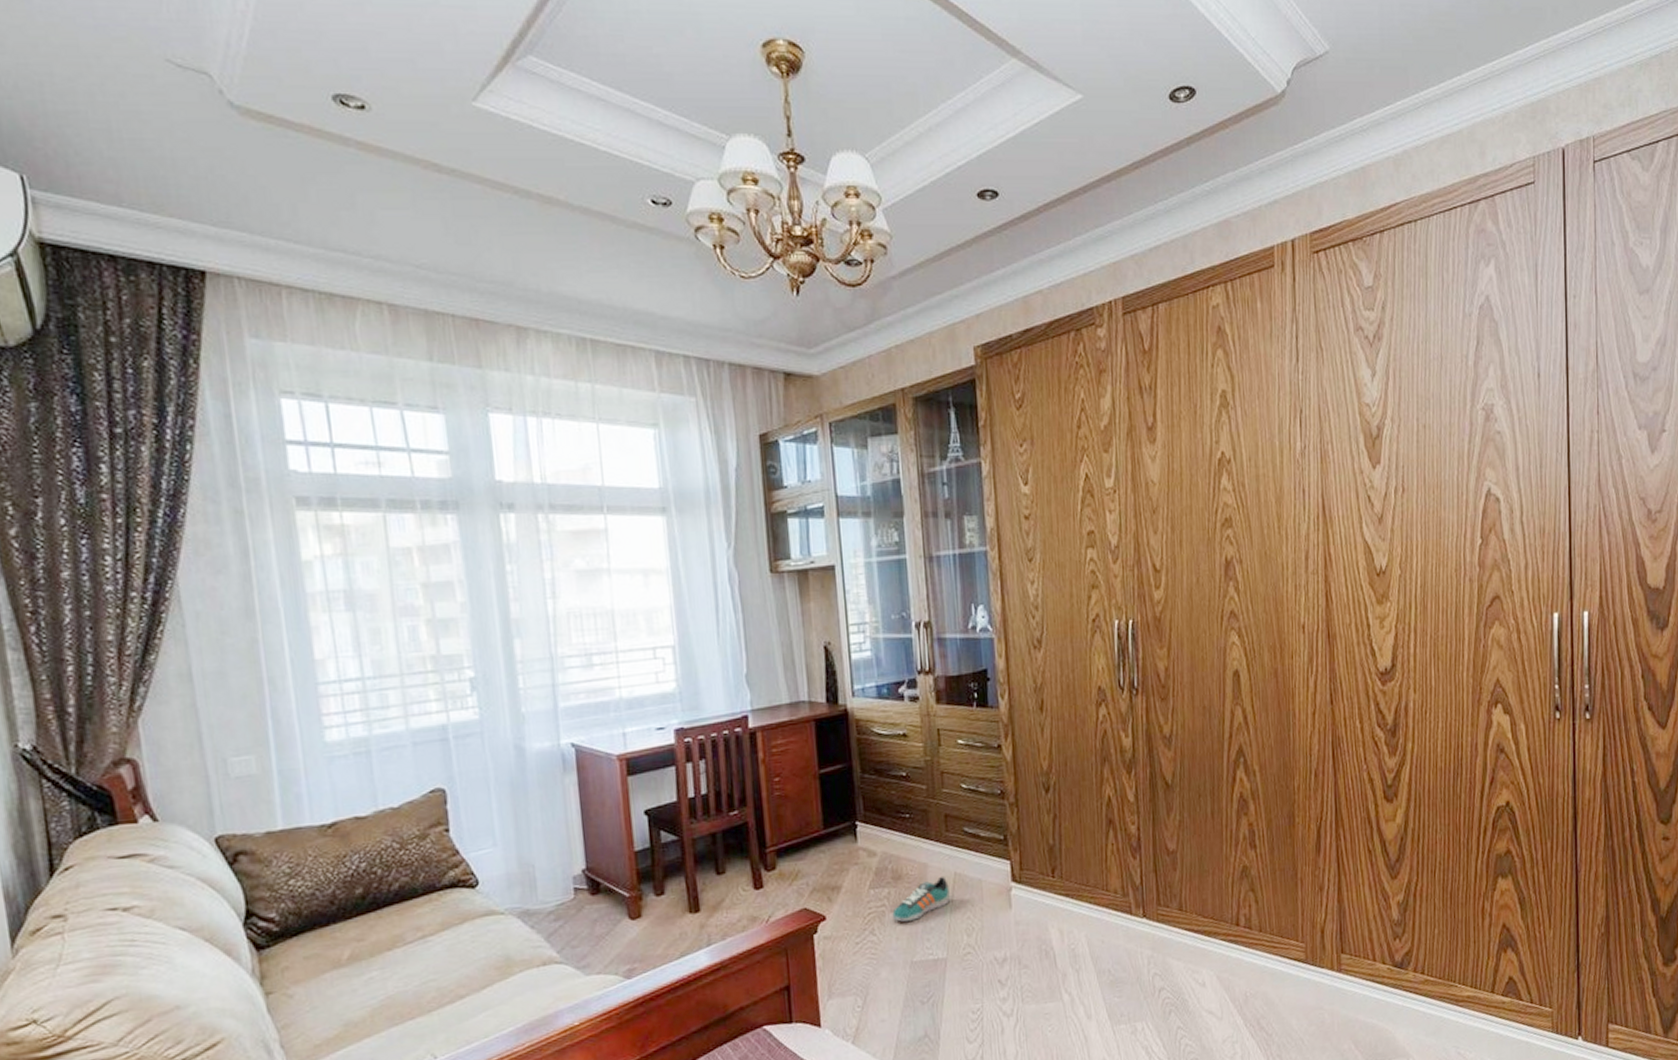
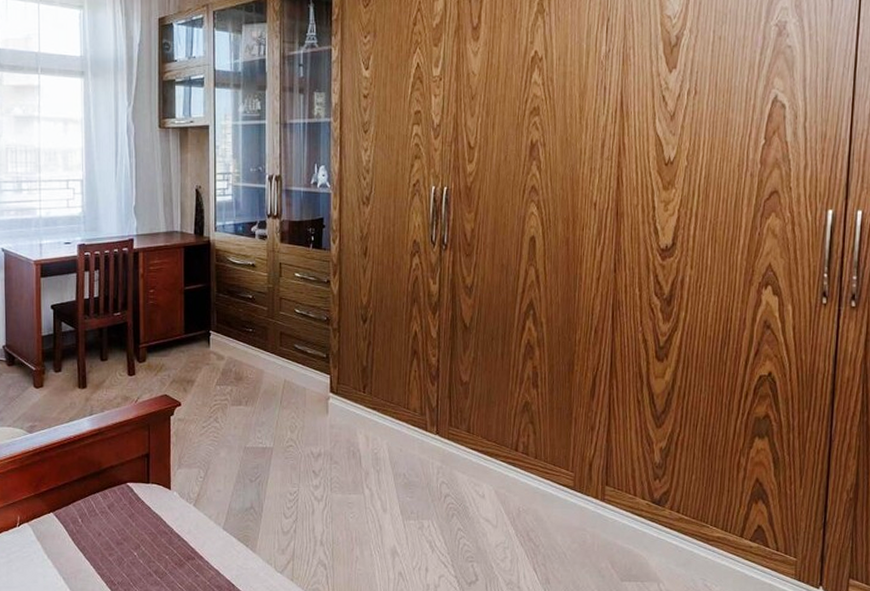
sneaker: present [892,876,950,922] -> none [233,381,279,414]

